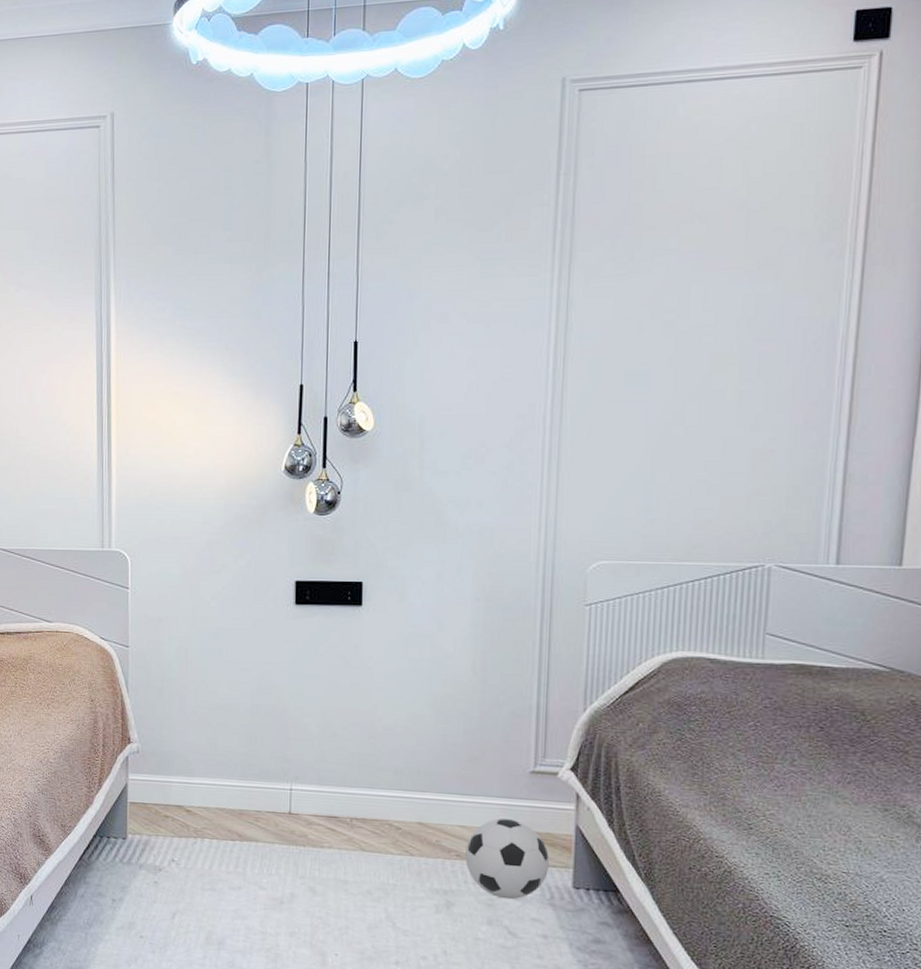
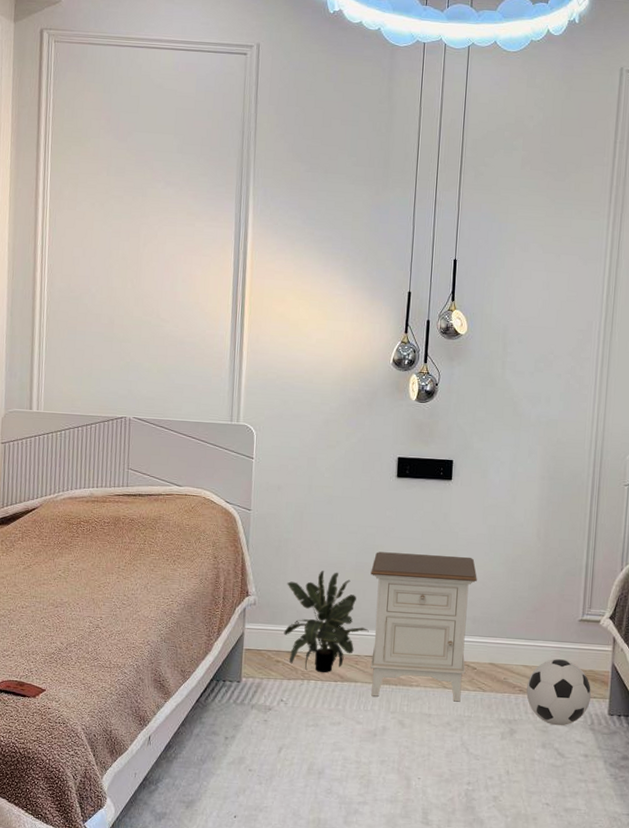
potted plant: none [172,714,270,830] -> present [283,571,369,673]
nightstand: none [269,691,398,868] -> present [370,552,477,702]

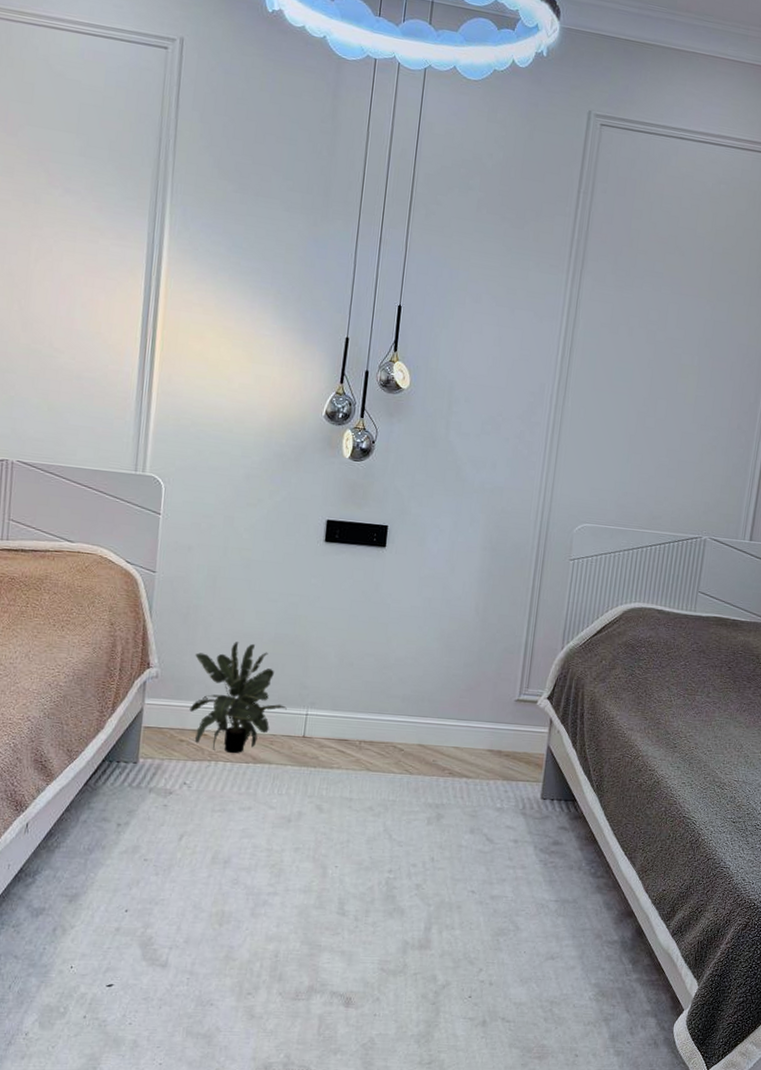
nightstand: present [370,552,477,702] -> none [286,622,409,786]
soccer ball: present [526,659,592,726] -> none [456,740,525,811]

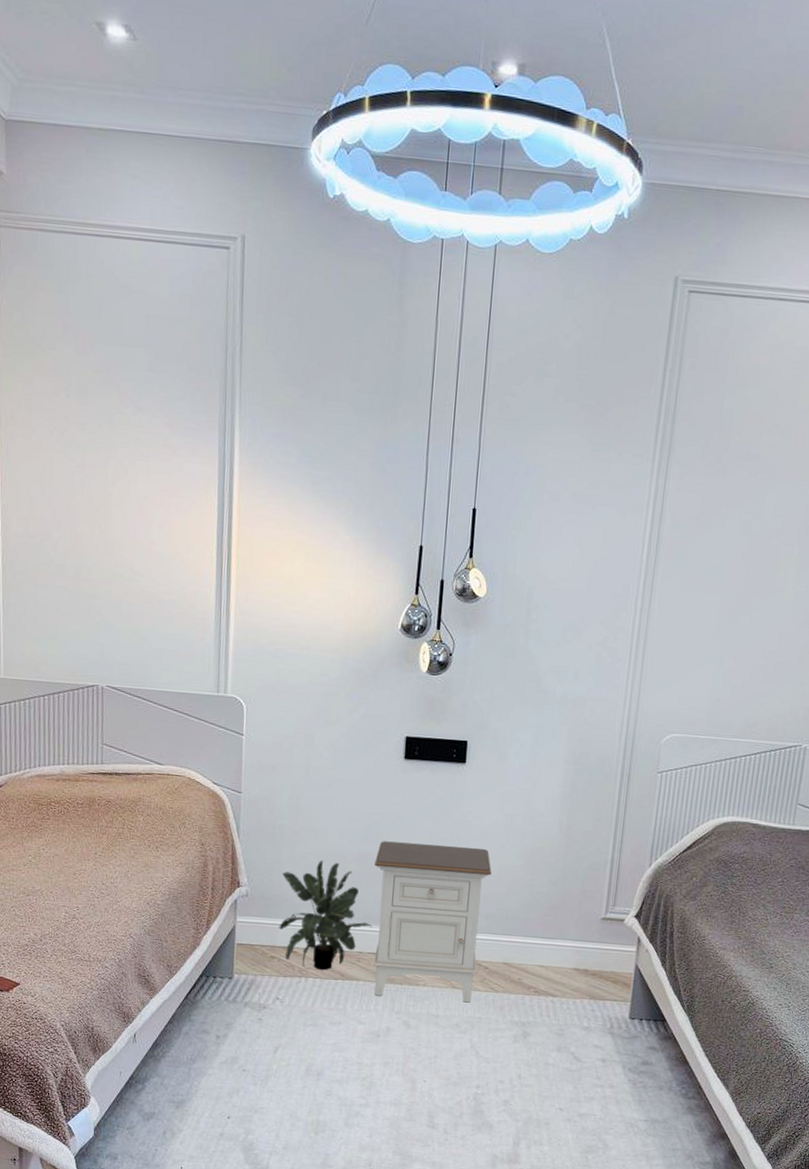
nightstand: none [286,622,409,786] -> present [373,841,492,1003]

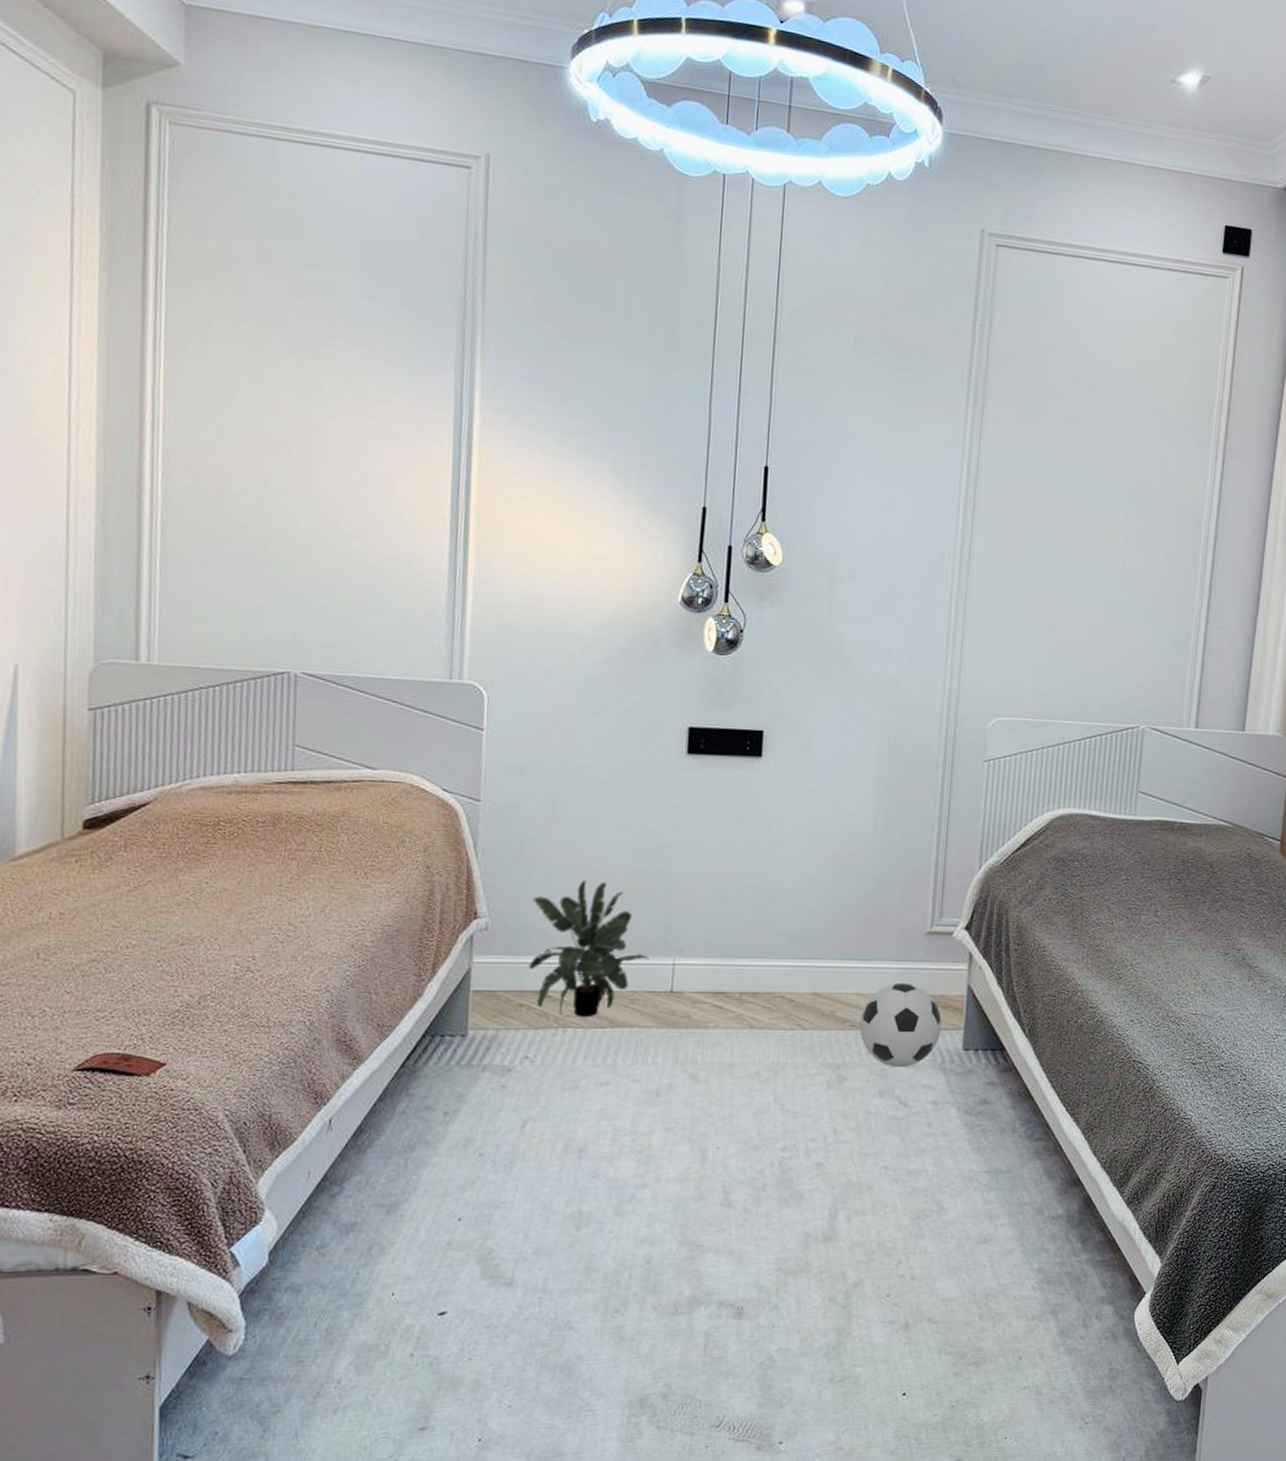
nightstand: present [373,841,492,1003] -> none [650,853,796,1045]
soccer ball: none [542,959,612,1030] -> present [859,983,942,1068]

